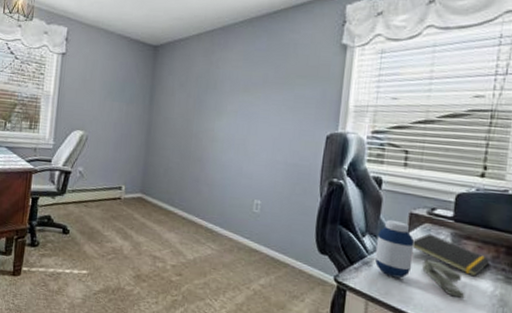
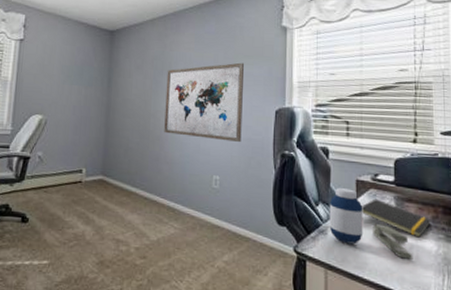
wall art: none [206,83,297,168] -> present [164,62,245,143]

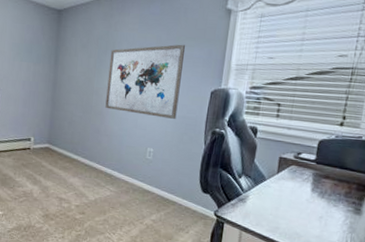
medicine bottle: present [329,187,363,245] -> none [248,163,282,212]
notepad: present [361,198,431,238] -> none [280,174,344,209]
stapler: present [373,224,413,259] -> none [288,196,322,227]

